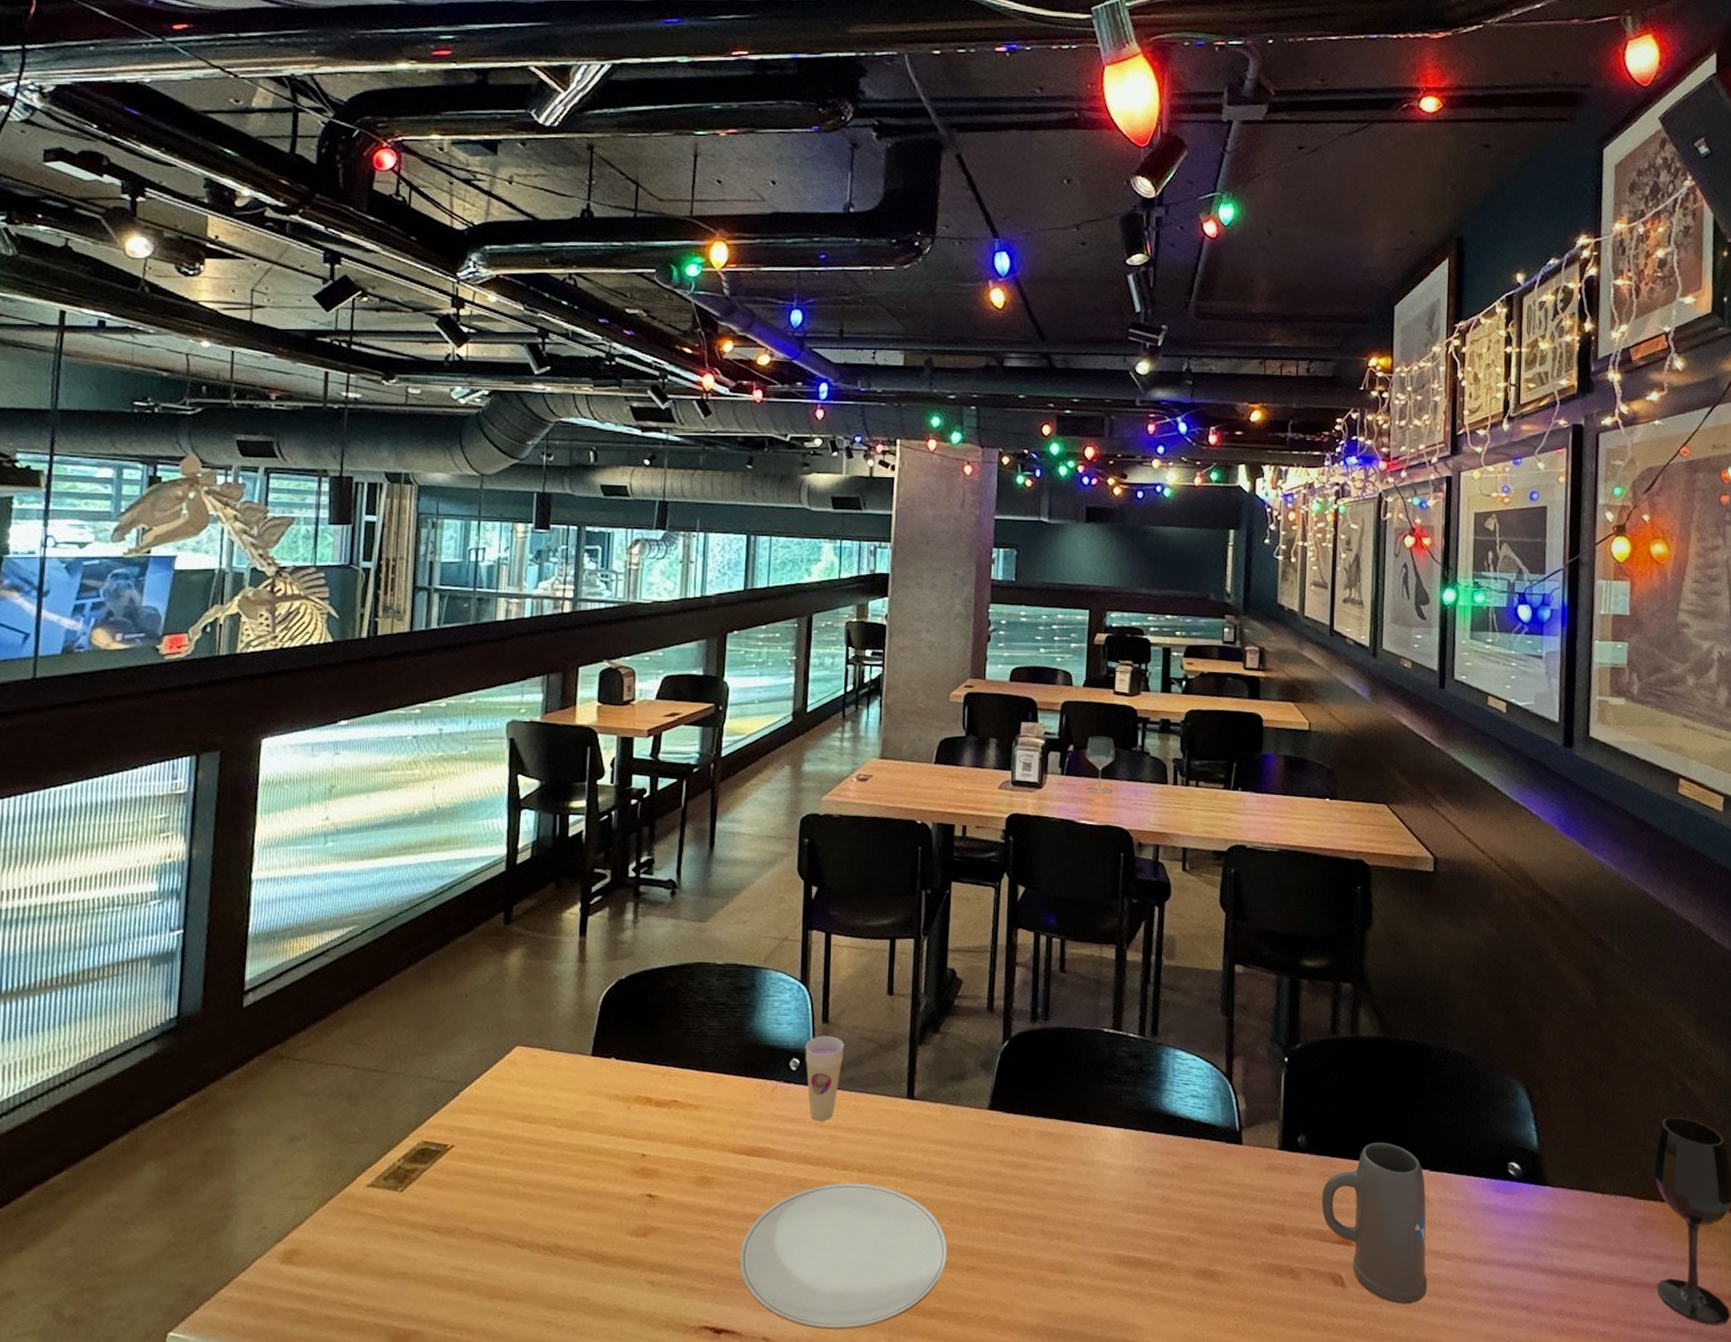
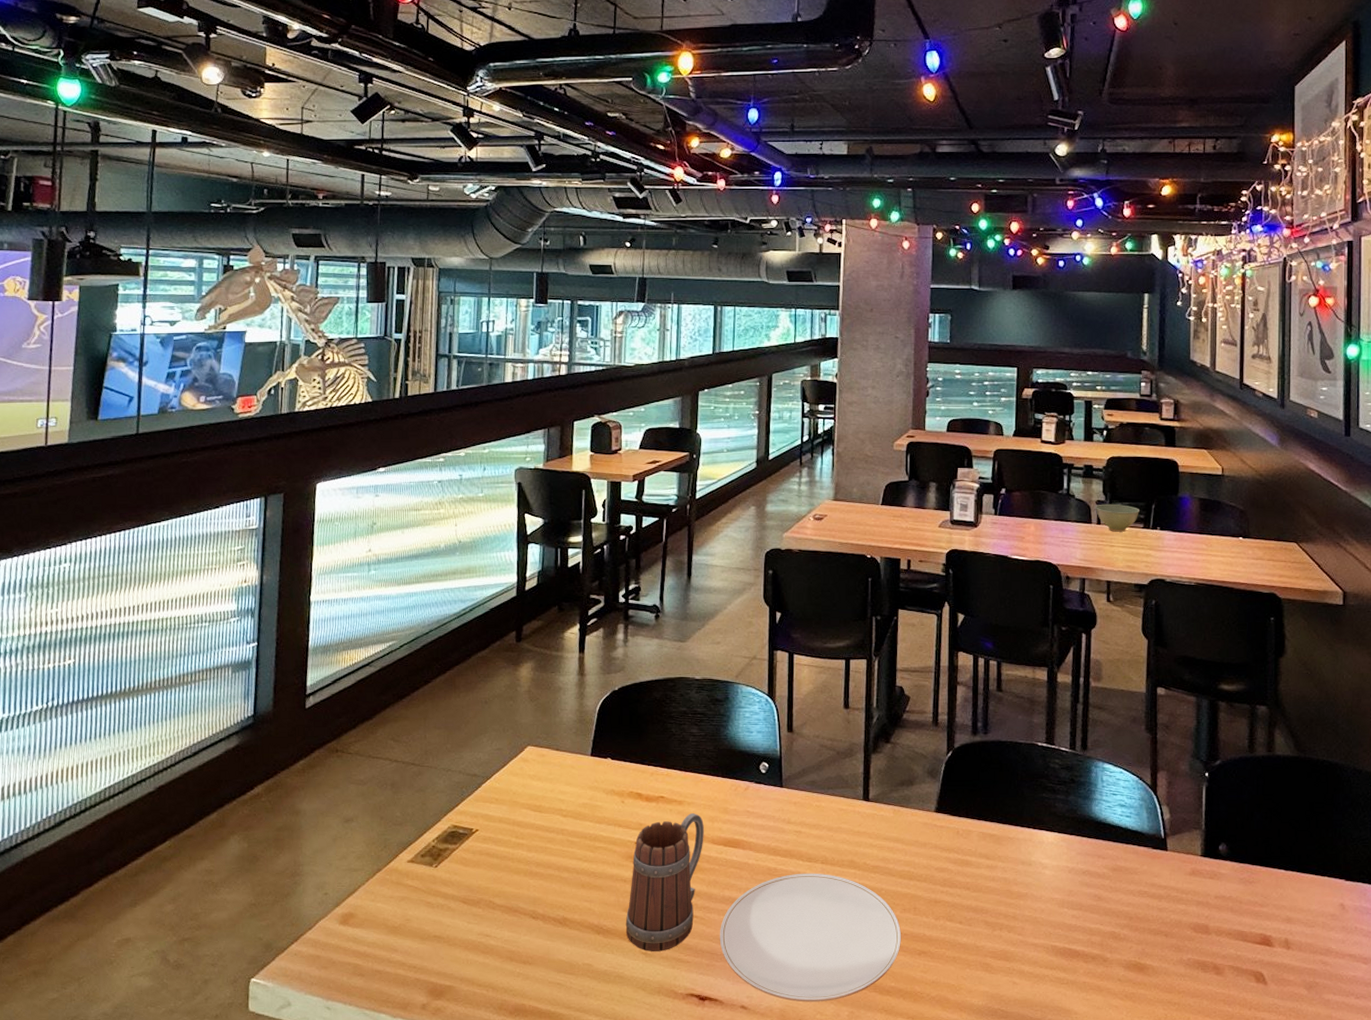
beer mug: none [629,1119,723,1280] -> present [625,813,704,951]
cup: present [805,1035,844,1121] -> none [773,743,807,818]
wine glass: present [1085,736,1116,795] -> none [1016,480,1044,533]
bowl: none [1171,762,1220,793] -> present [1095,503,1139,532]
beer mug: present [1321,1142,1427,1304] -> none [1243,852,1345,1002]

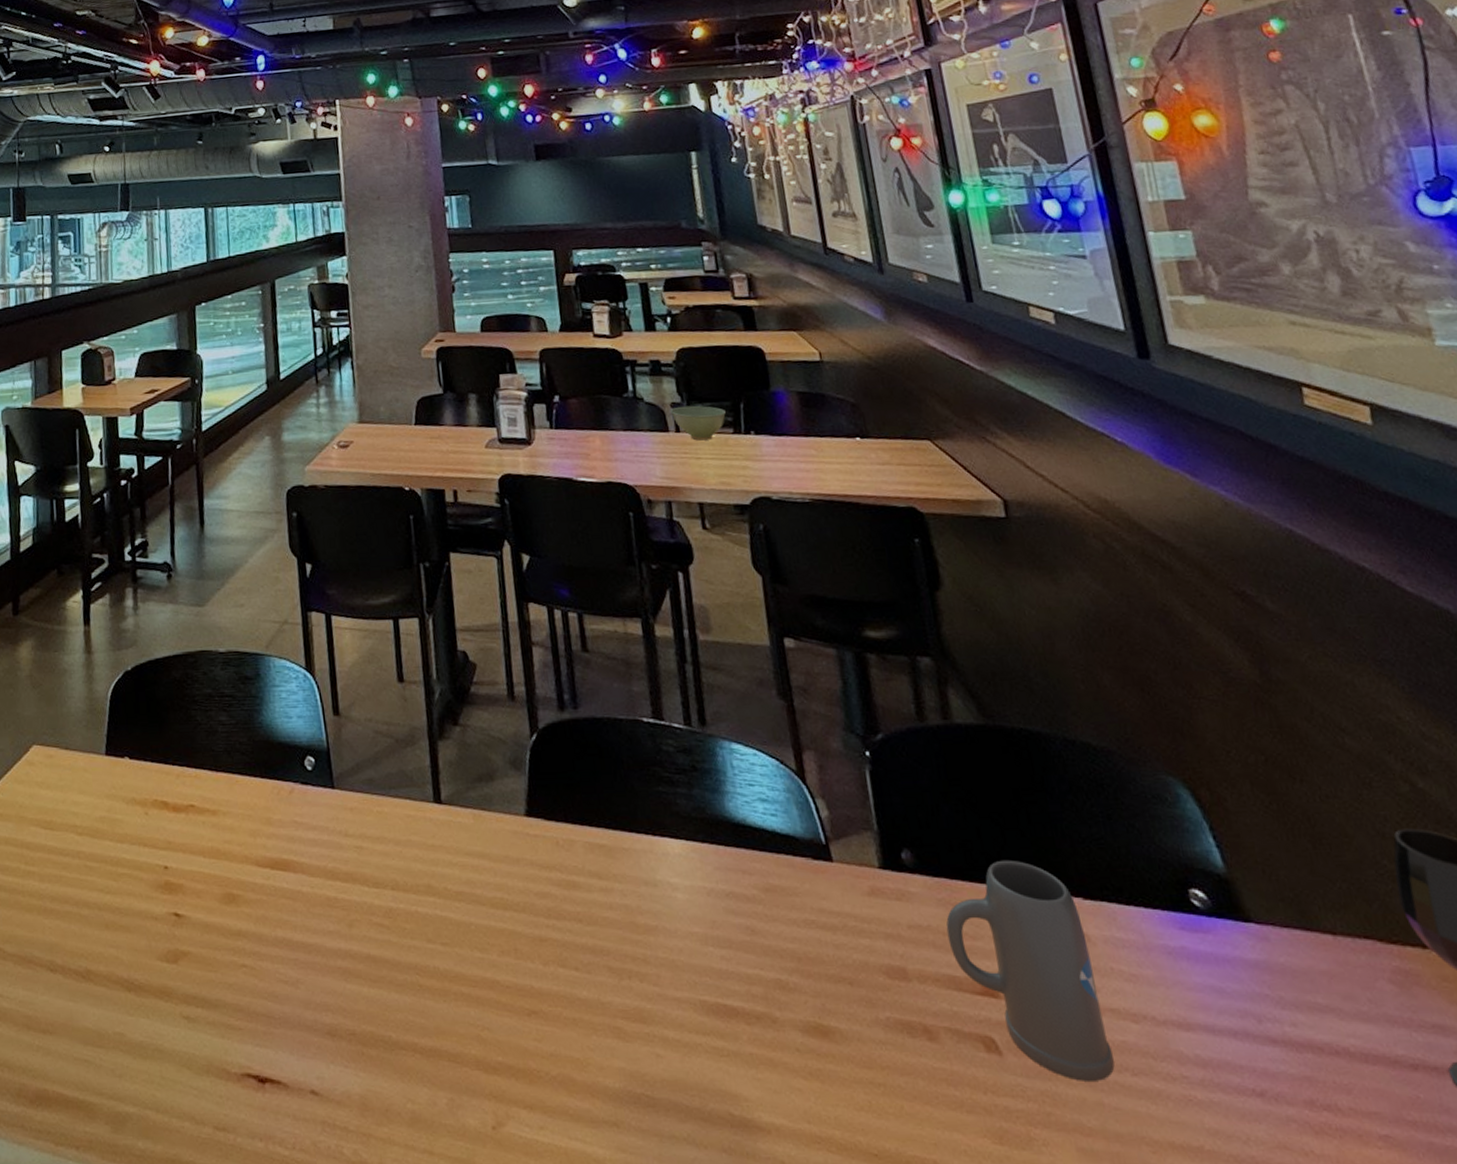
beer mug: present [625,813,704,951] -> none [160,826,246,1015]
plate: present [719,873,901,1002] -> none [275,903,504,1085]
beer mug: none [1243,852,1345,1002] -> present [945,859,1115,1081]

